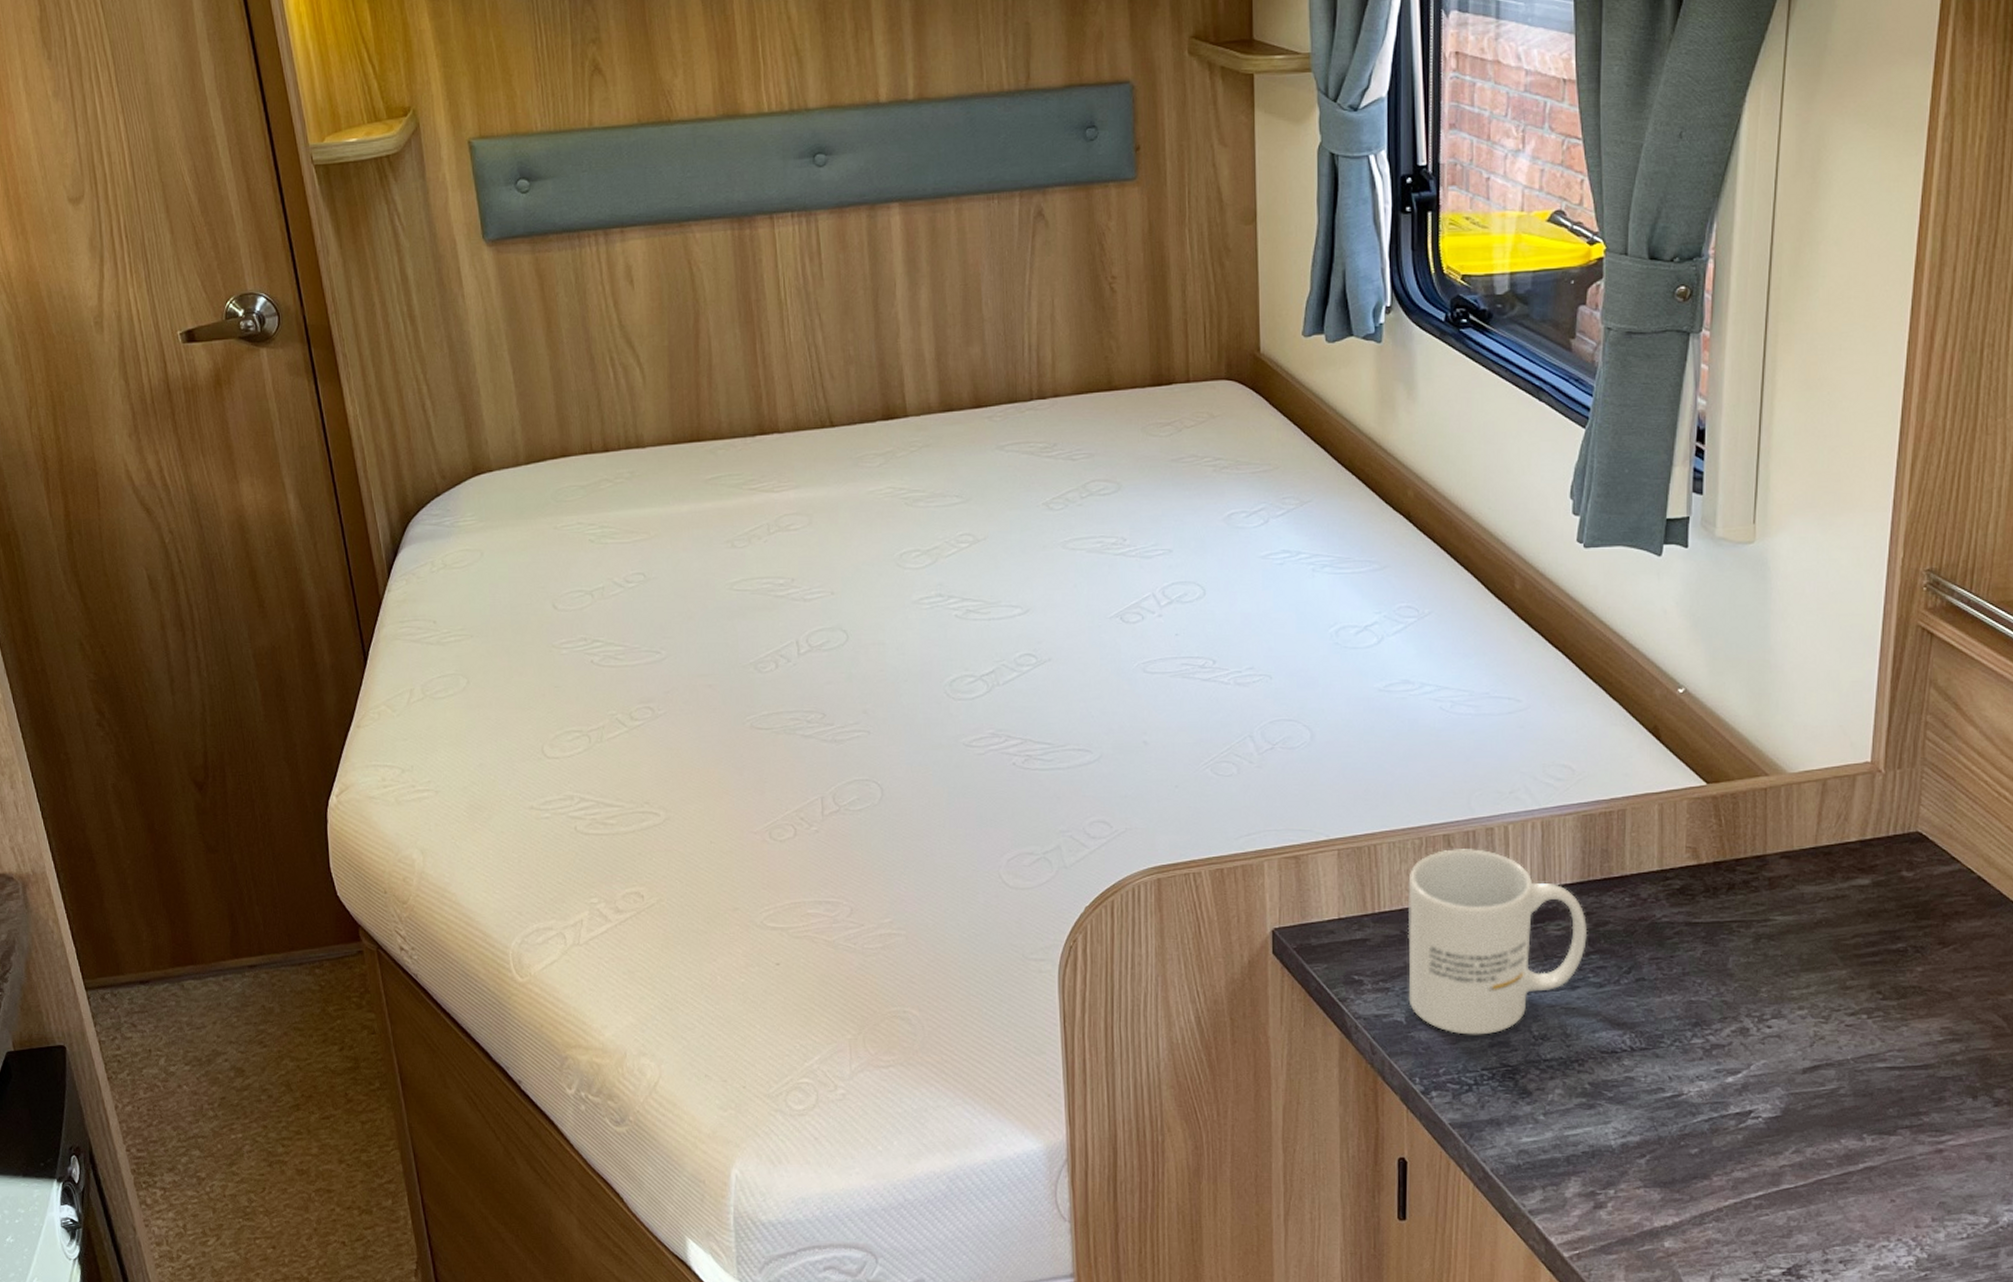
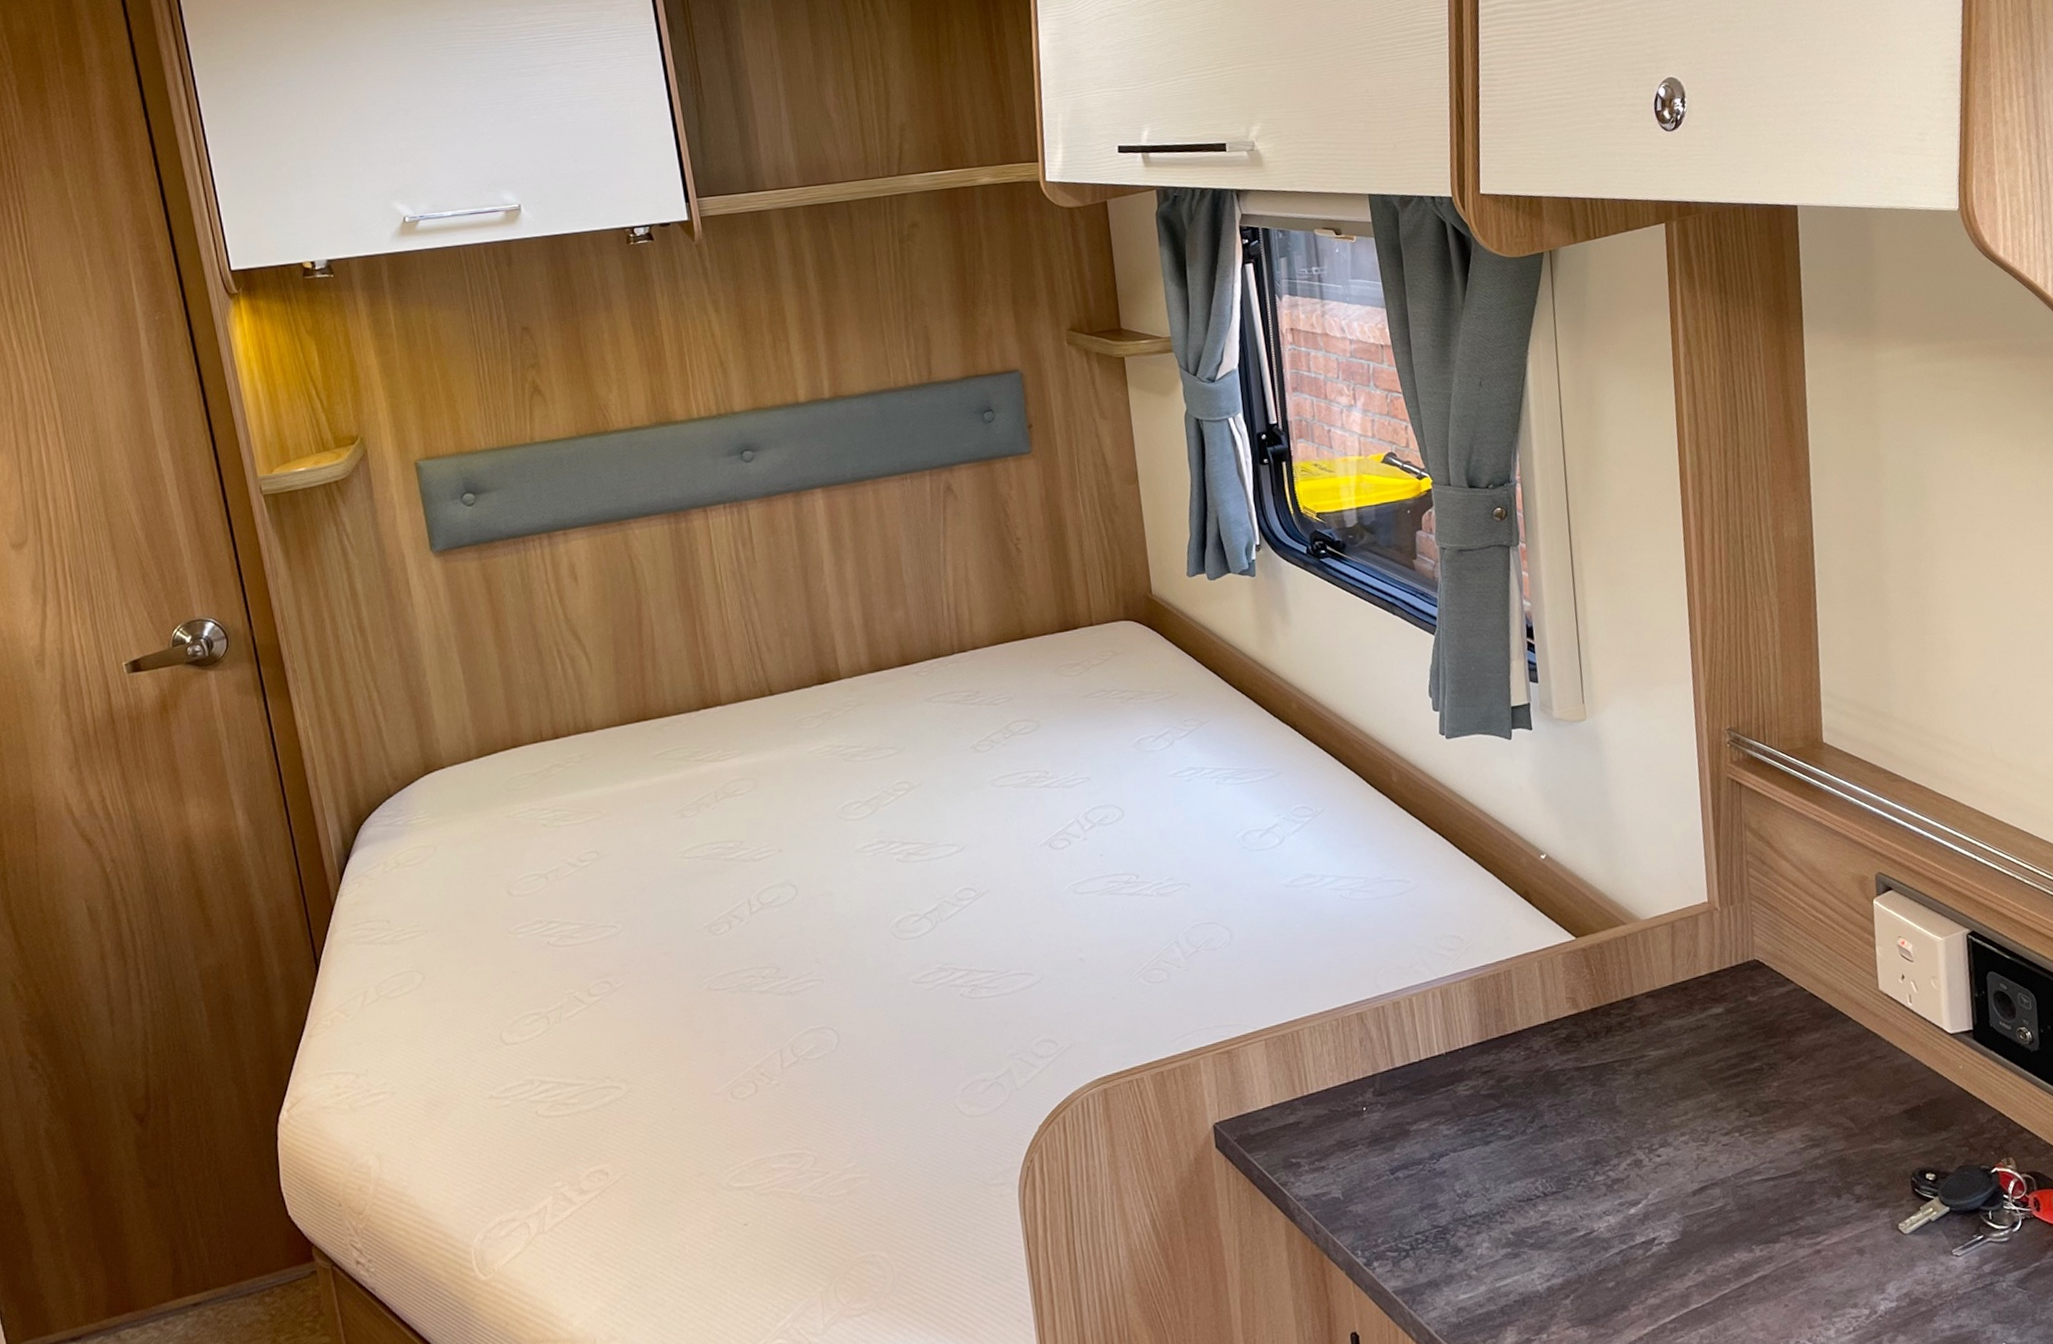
mug: present [1407,849,1588,1035] -> none [1330,1023,1493,1203]

